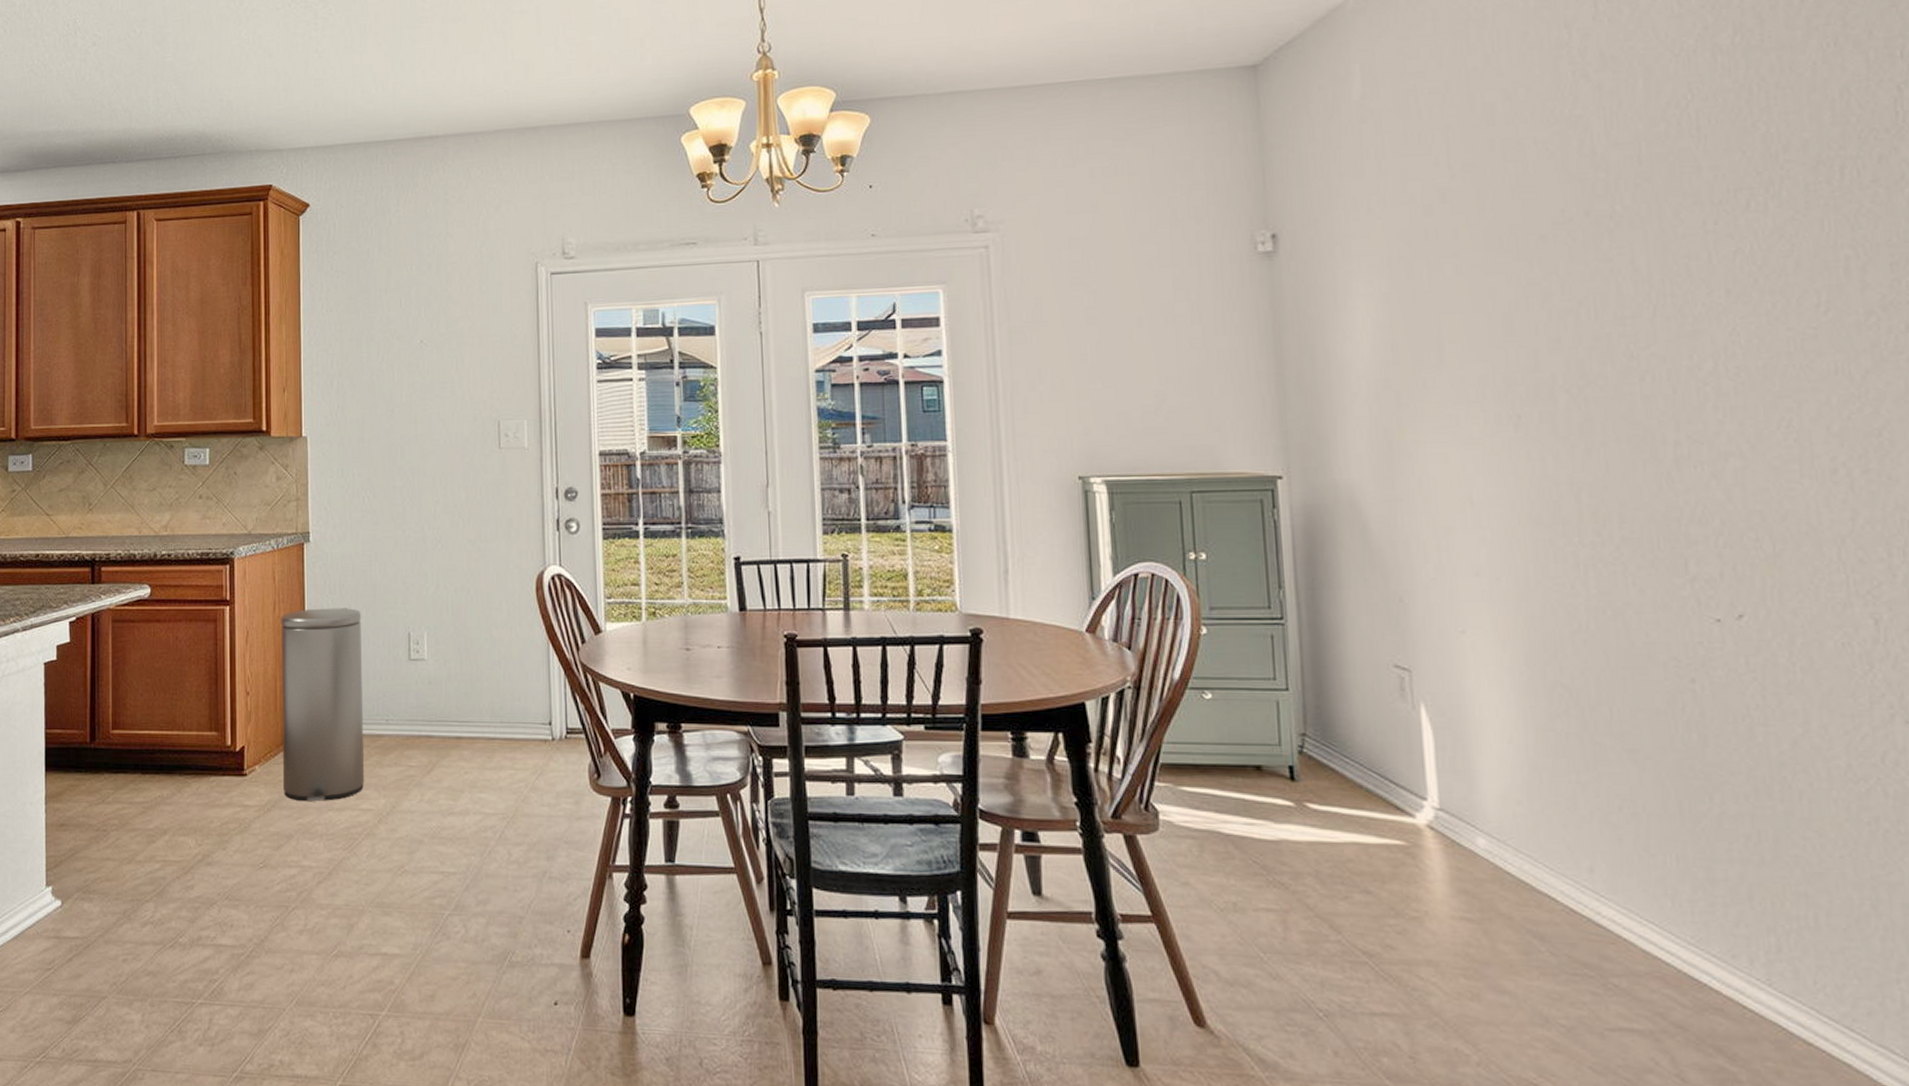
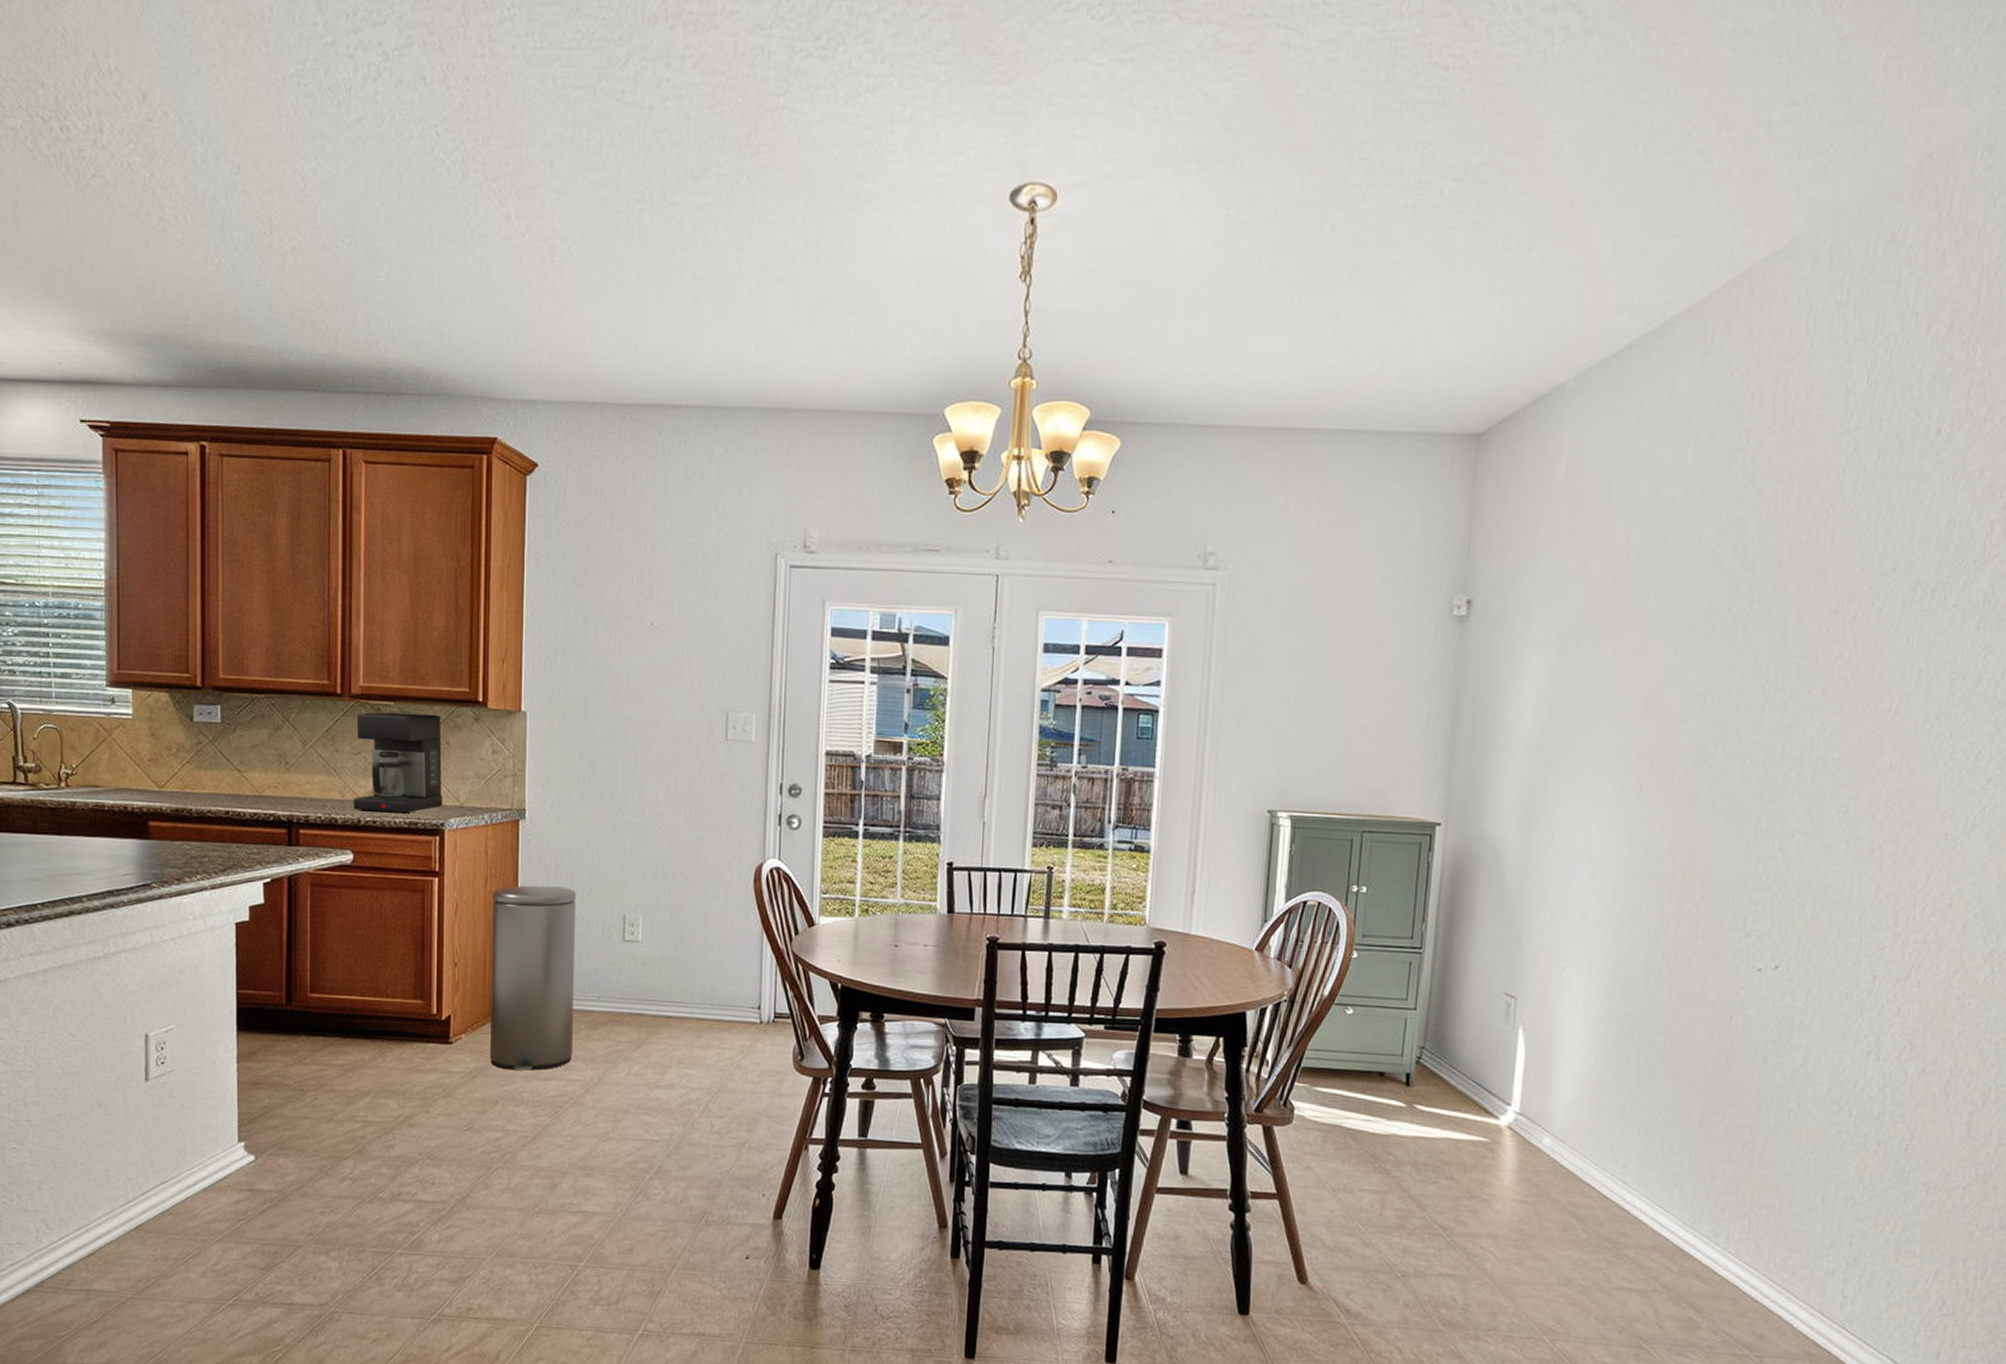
coffee maker: none [150,446,231,545] -> present [353,712,442,814]

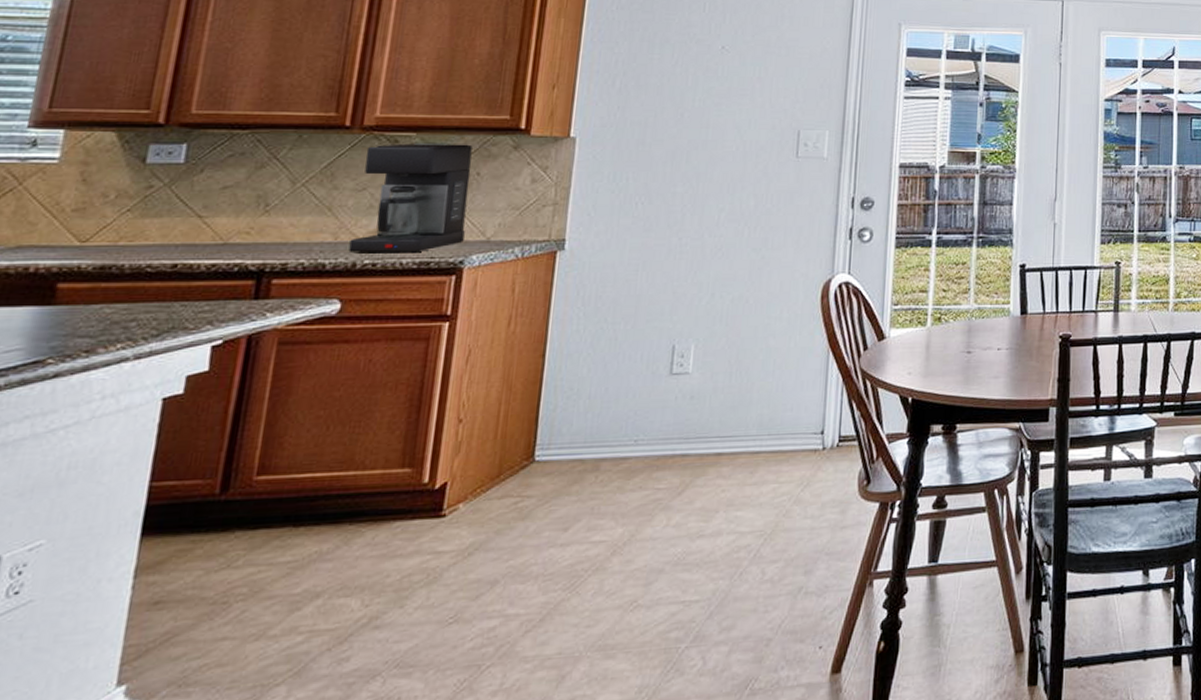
pedal bin: present [489,885,577,1071] -> none [492,321,619,540]

